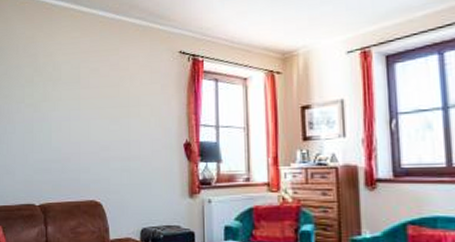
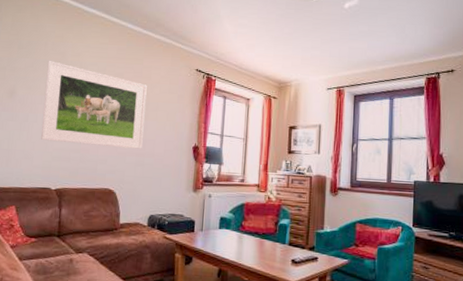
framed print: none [20,64,126,153] -> present [41,60,147,149]

